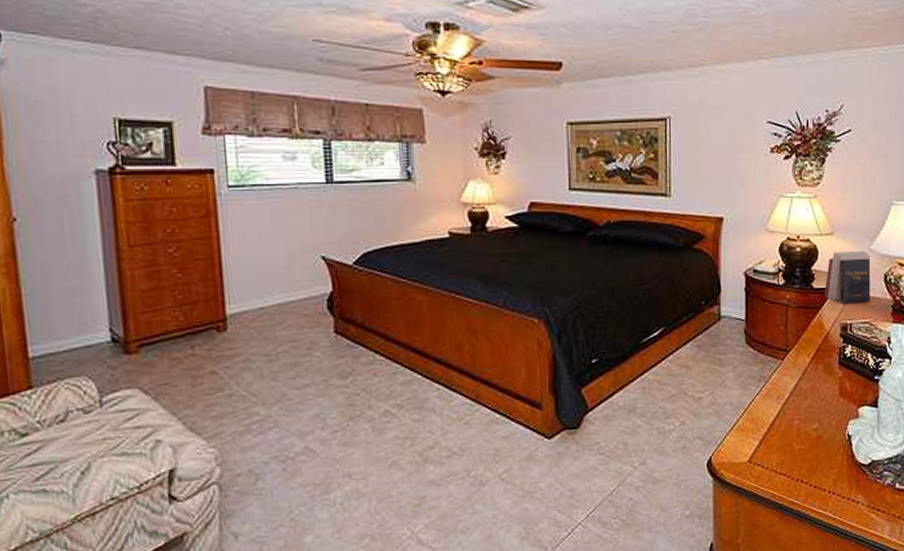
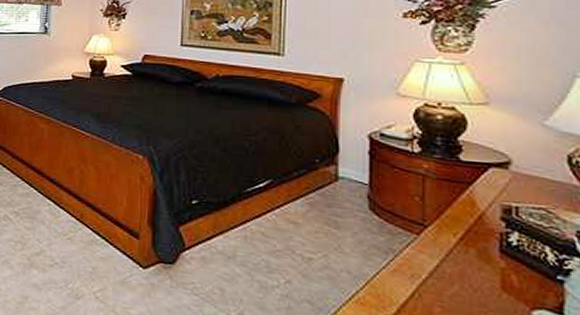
books: present [825,250,871,303] -> none [477,124,547,186]

